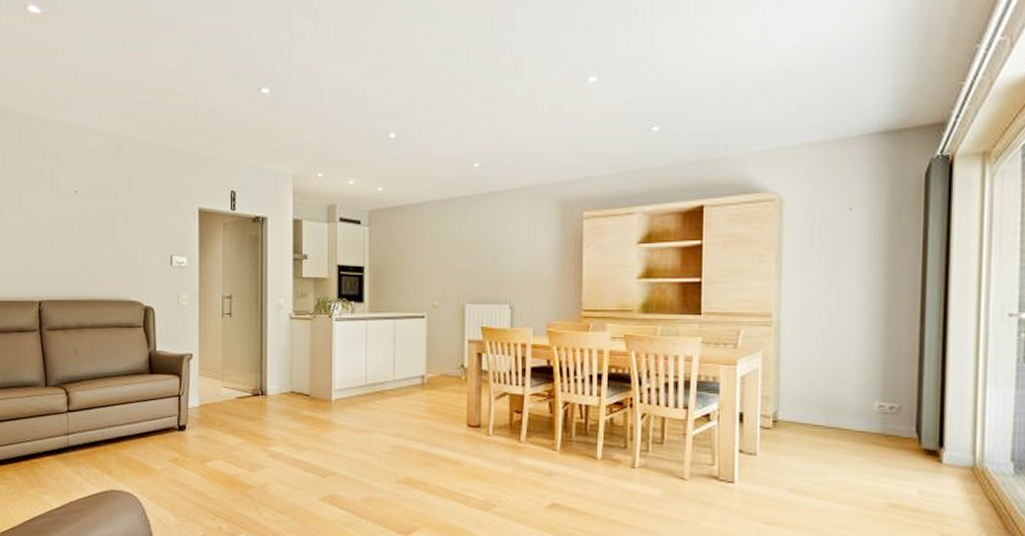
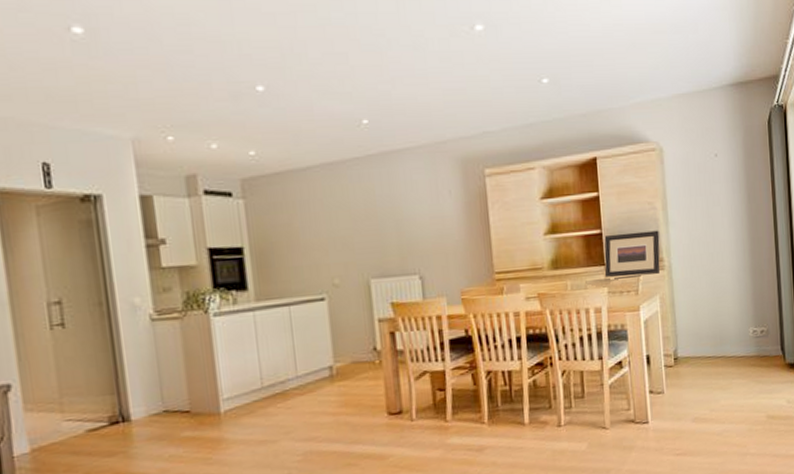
picture frame: none [699,284,769,331] -> present [604,230,661,278]

